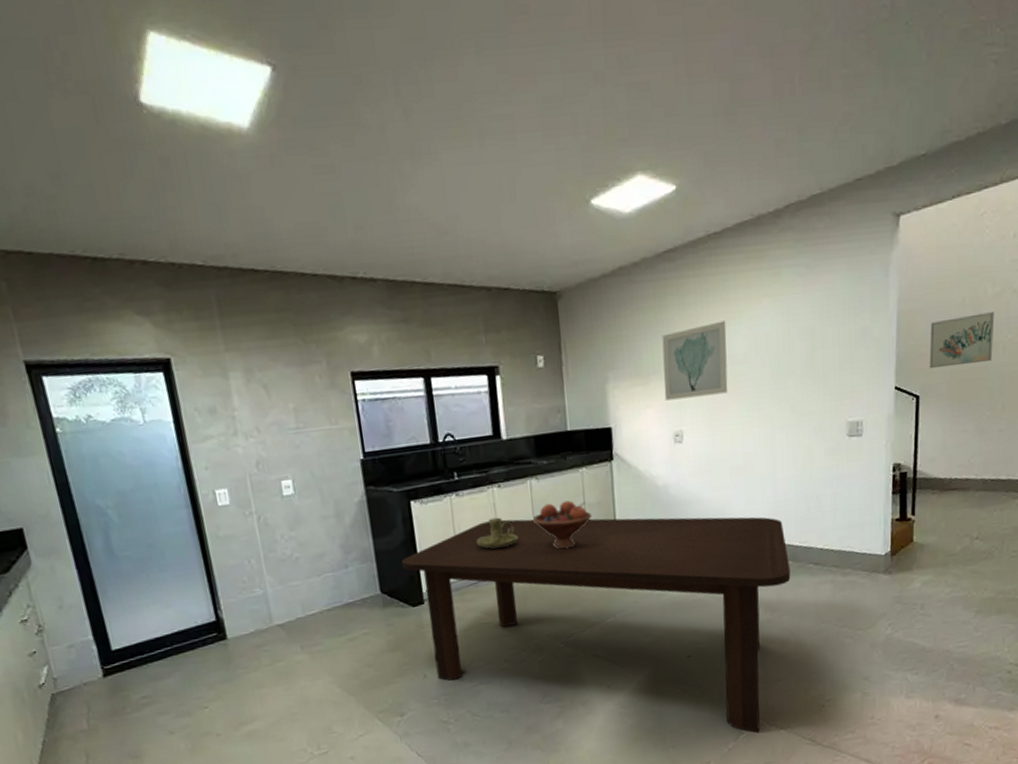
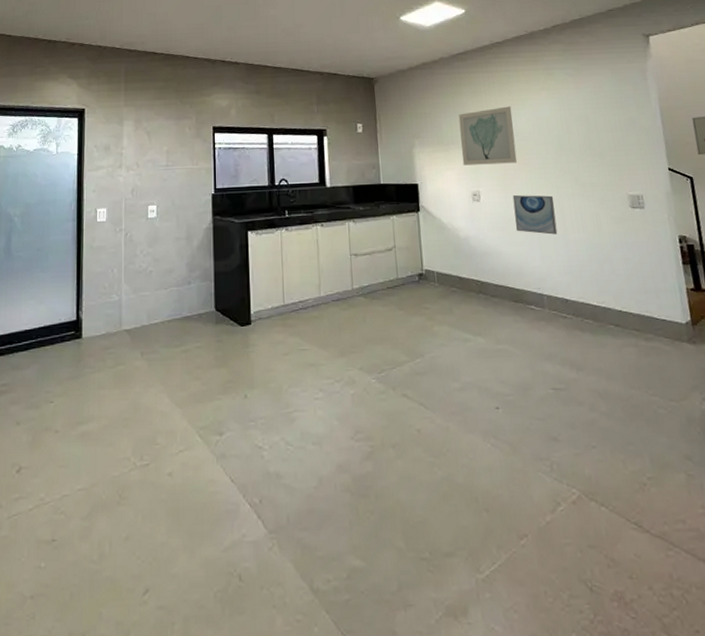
dining table: present [402,516,791,733] -> none [236,254,593,507]
candle holder: present [475,517,518,549] -> none [299,252,336,280]
fruit bowl: present [532,500,592,550] -> none [349,243,402,286]
wall art: none [719,429,766,475] -> present [512,195,558,235]

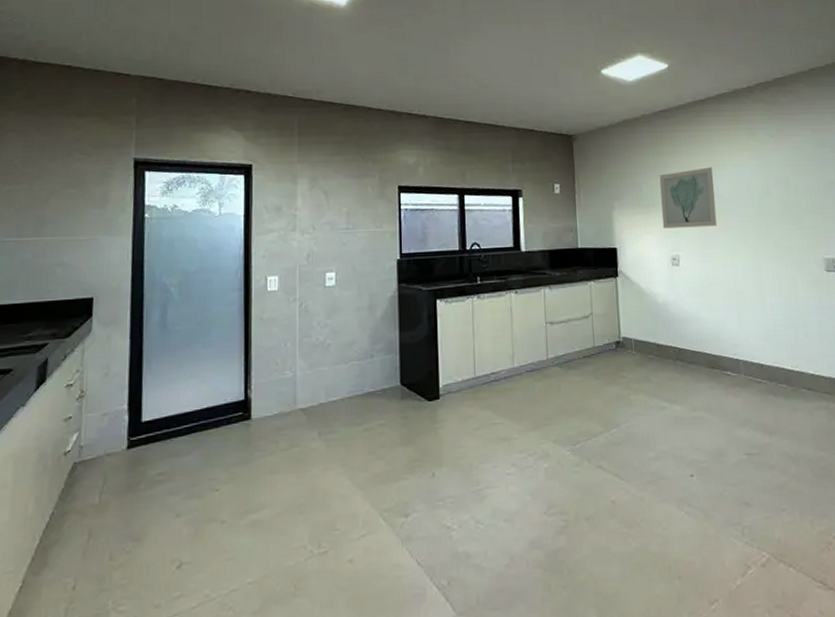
wall art: present [512,195,558,235] -> none [711,259,755,299]

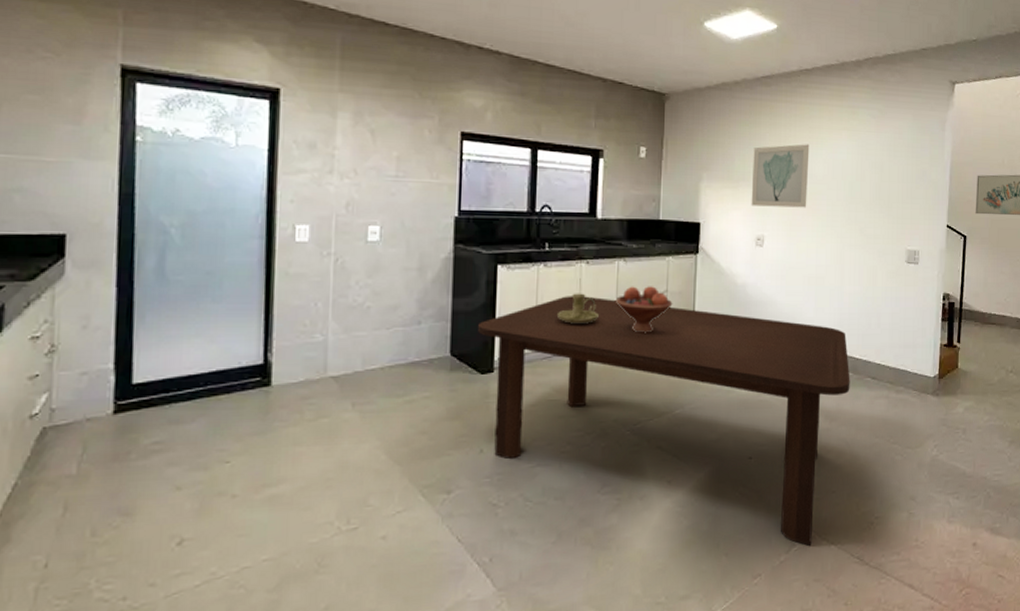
dining table: none [423,323,786,570] -> present [478,296,850,547]
candle holder: none [492,320,531,350] -> present [556,293,599,324]
fruit bowl: none [544,310,599,356] -> present [615,286,673,333]

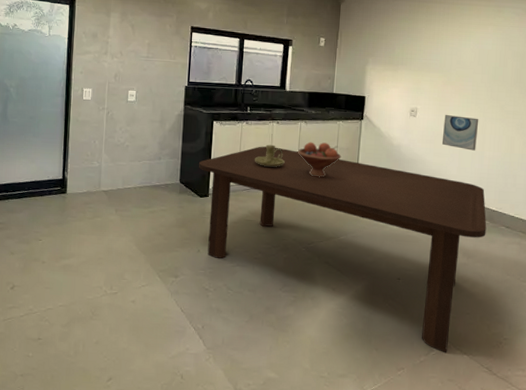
wall art: present [751,144,810,208] -> none [407,36,459,88]
wall art: none [794,243,836,286] -> present [441,115,479,151]

